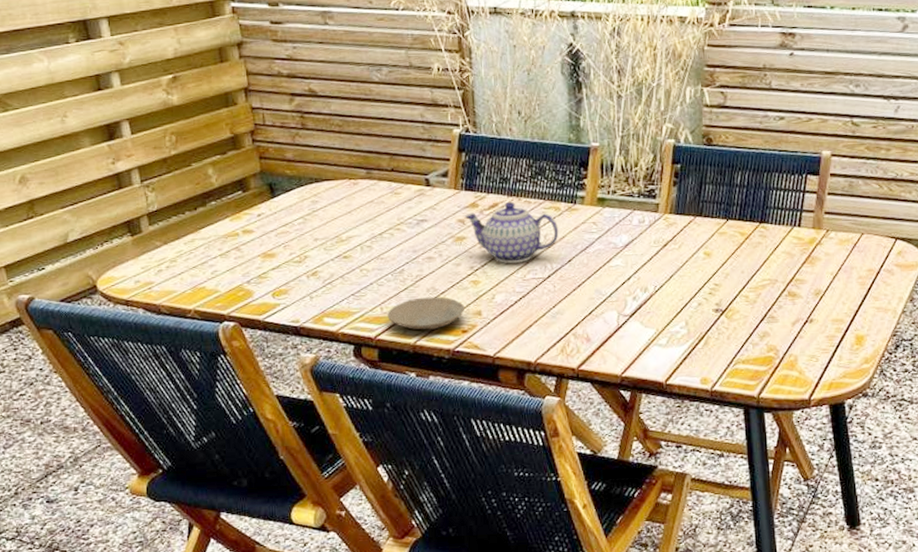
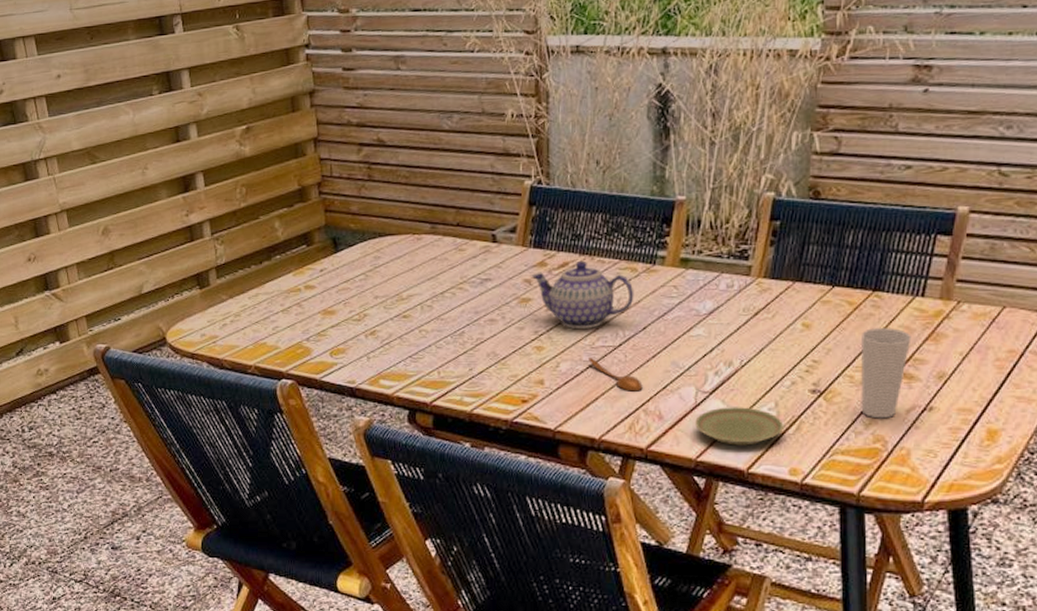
plate: present [387,297,464,330] -> none [444,362,526,398]
spoon: none [520,288,571,318] -> present [587,357,643,392]
plate: none [619,327,694,361] -> present [695,407,784,446]
cup: none [753,254,793,332] -> present [861,328,912,419]

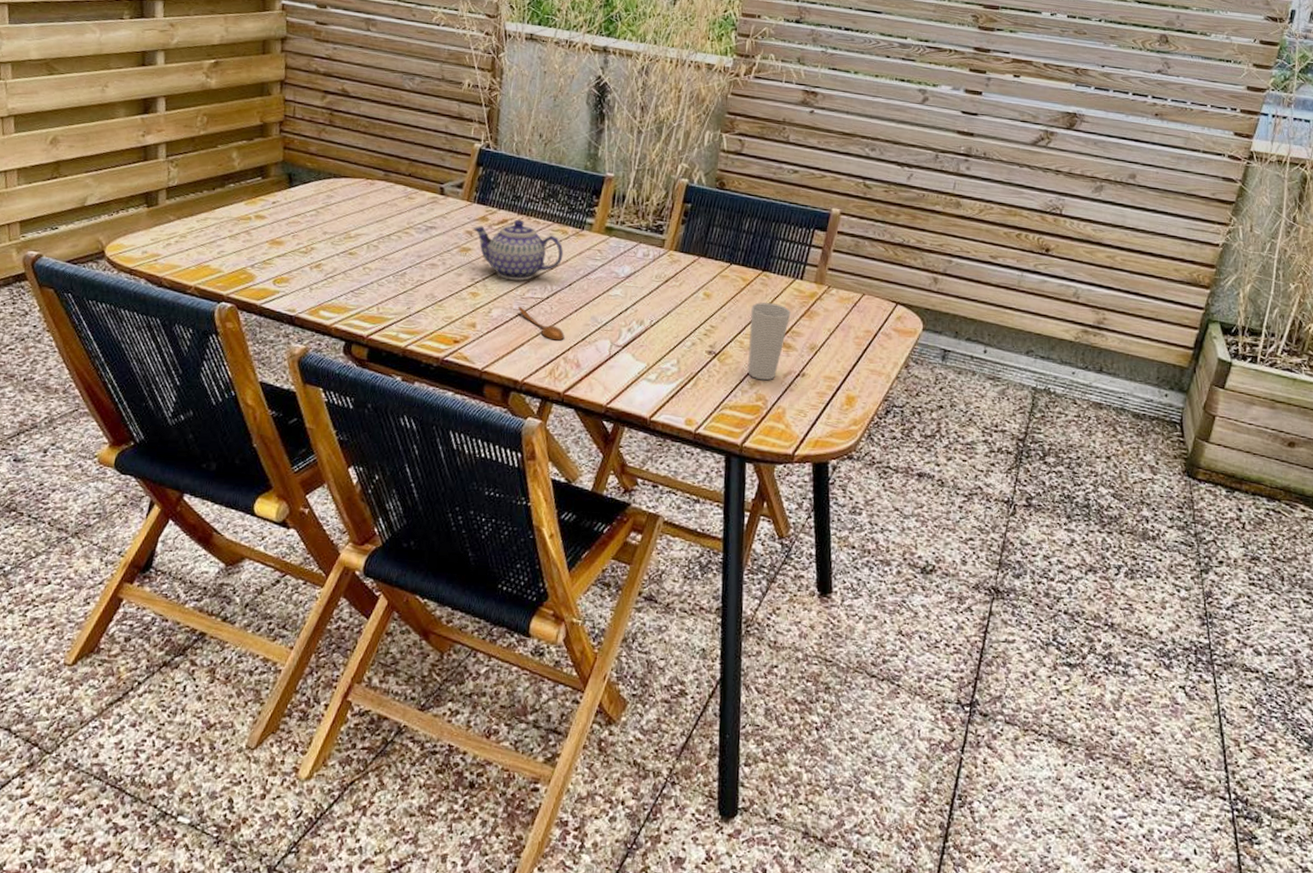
plate: present [695,407,784,446] -> none [608,360,684,396]

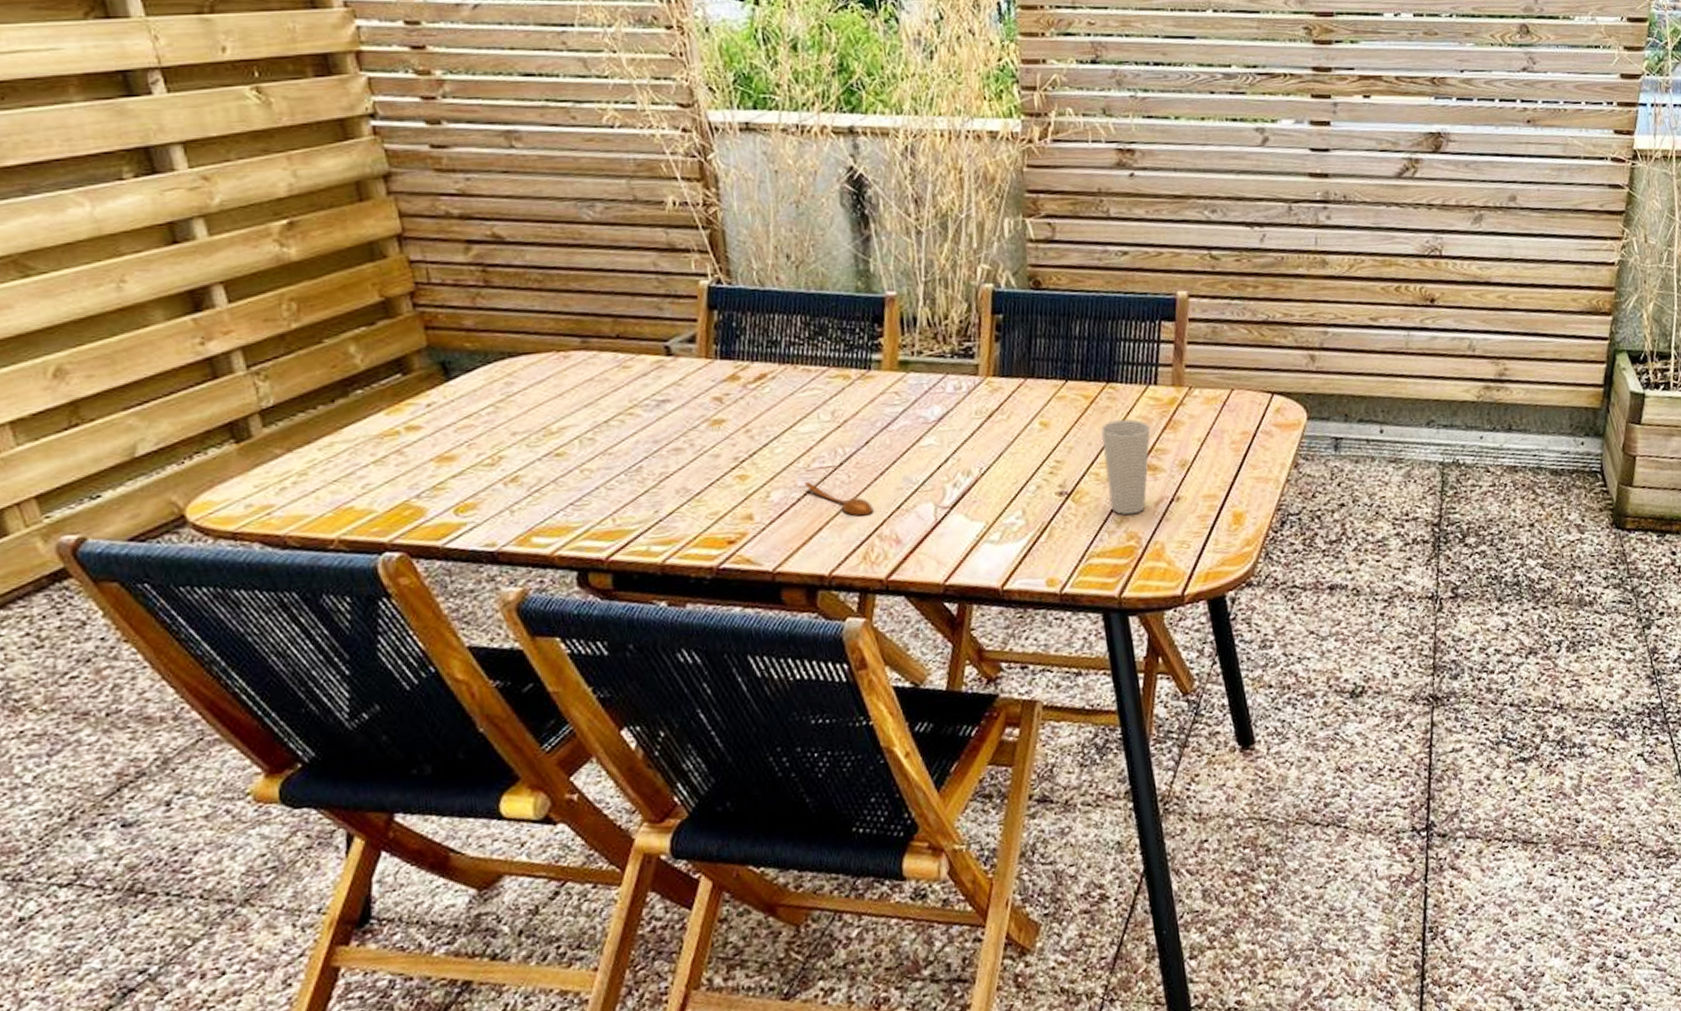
teapot: present [473,219,564,281] -> none [721,370,851,451]

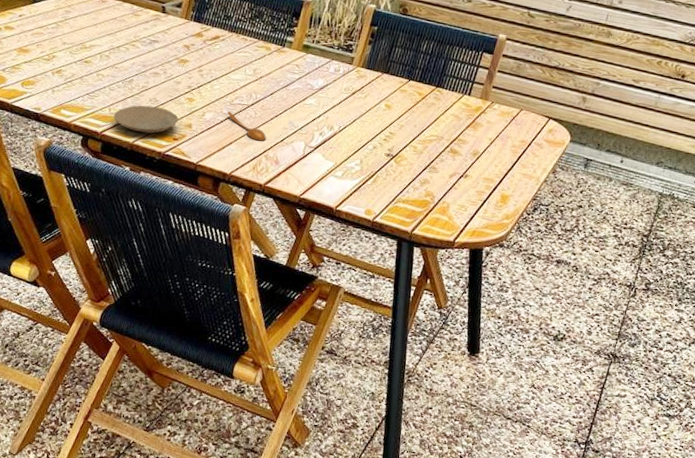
plate: none [622,499,730,545] -> present [113,105,178,134]
cup: present [1101,419,1151,515] -> none [419,114,459,180]

